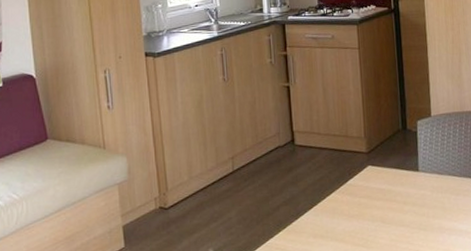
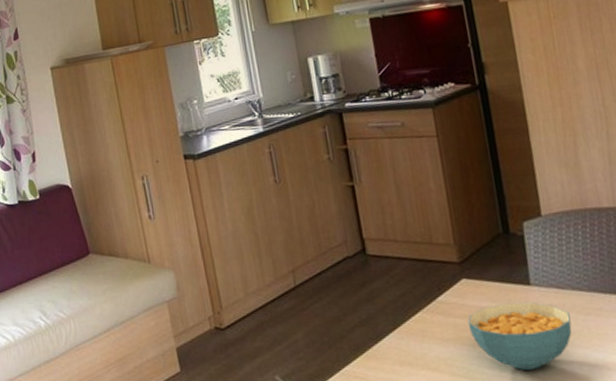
cereal bowl: none [369,185,446,240] -> present [467,302,572,370]

